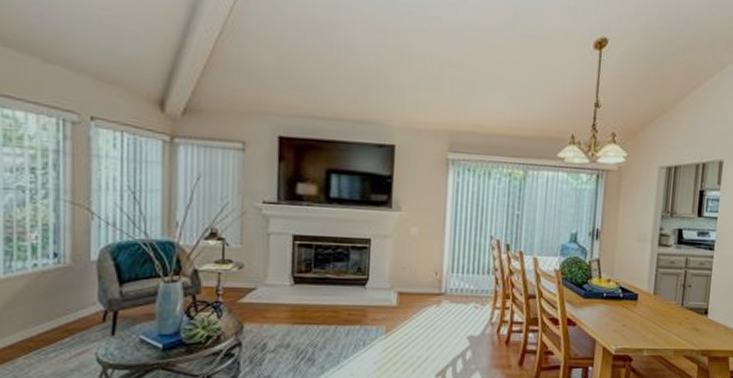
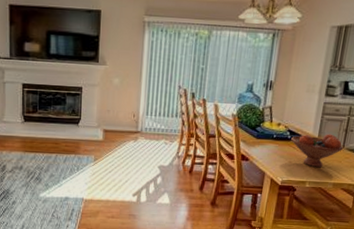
fruit bowl: none [623,290,682,331] -> present [291,134,343,167]

